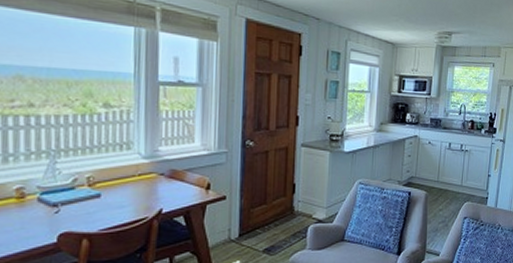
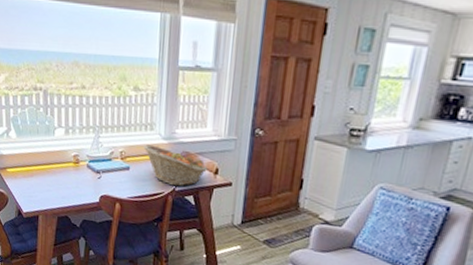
fruit basket: none [119,166,199,209] -> present [143,144,208,186]

